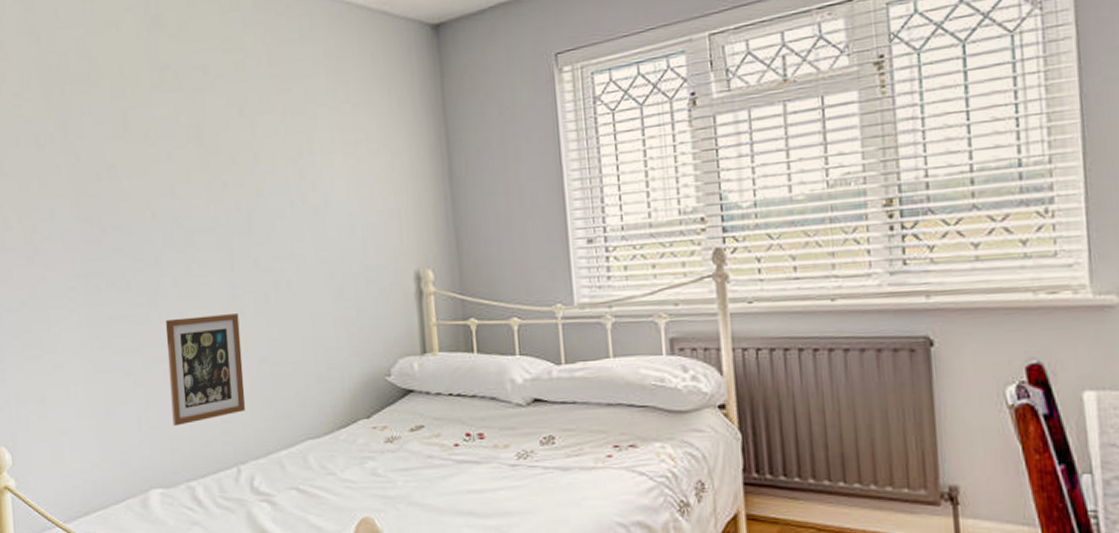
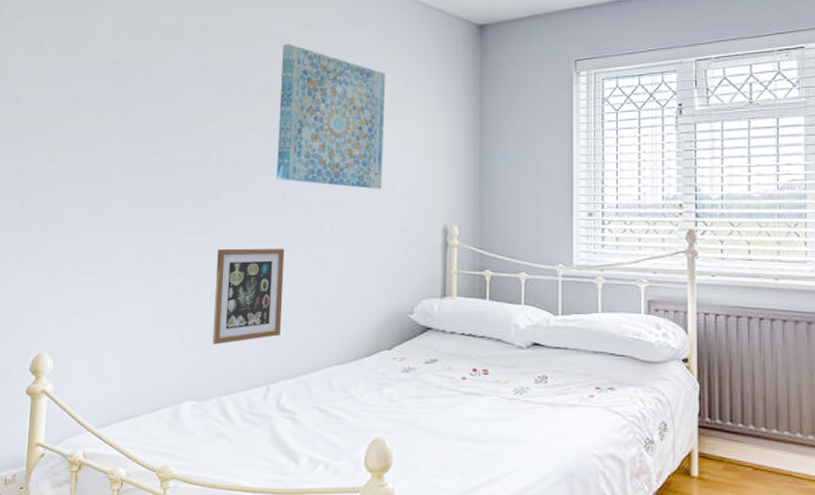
wall art: none [208,75,340,237] -> present [276,44,386,189]

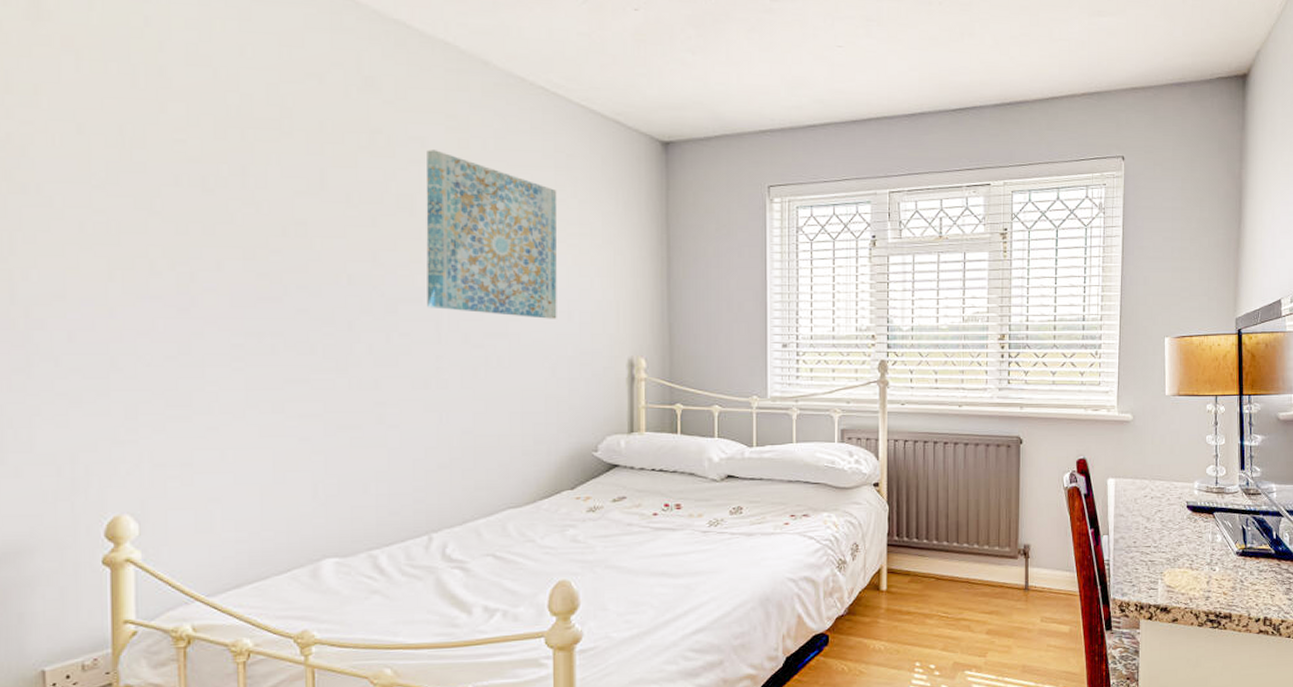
picture frame: present [212,248,285,345] -> none [355,385,443,494]

